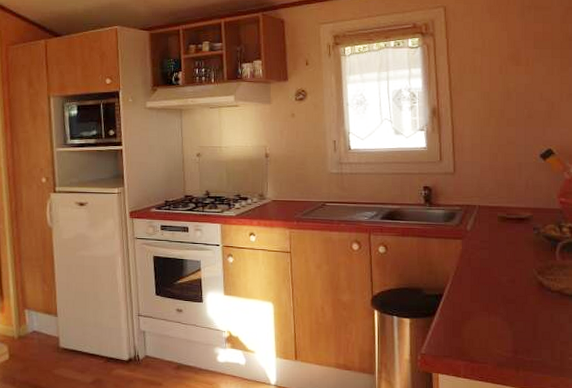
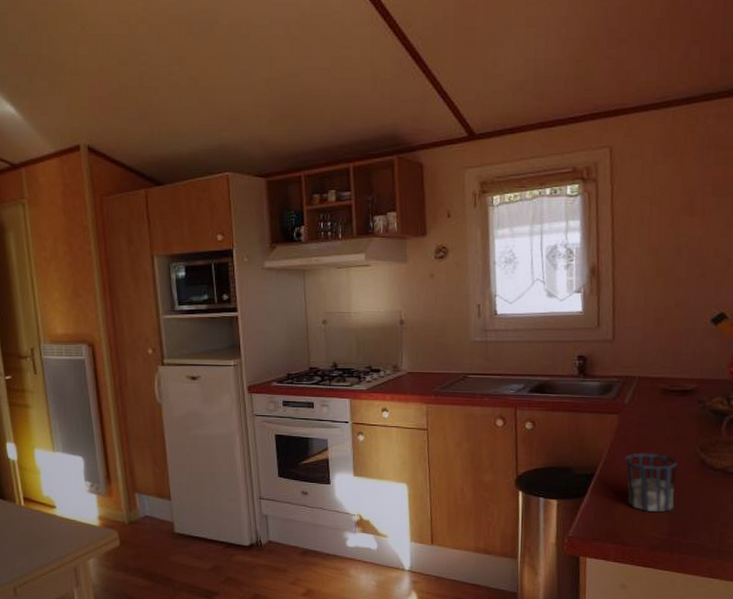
cup: none [469,275,517,331] -> present [624,453,677,513]

